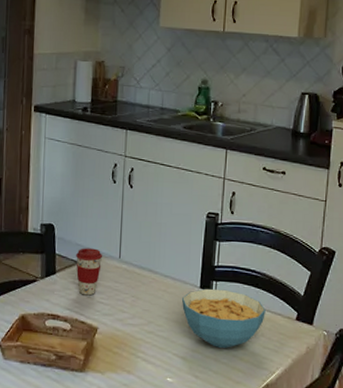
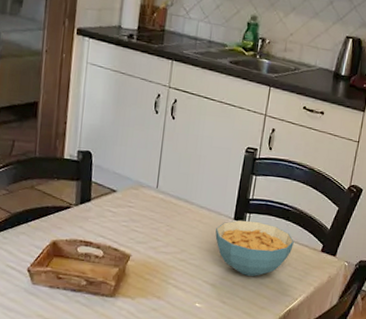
coffee cup: present [76,248,103,296] -> none [112,176,141,224]

